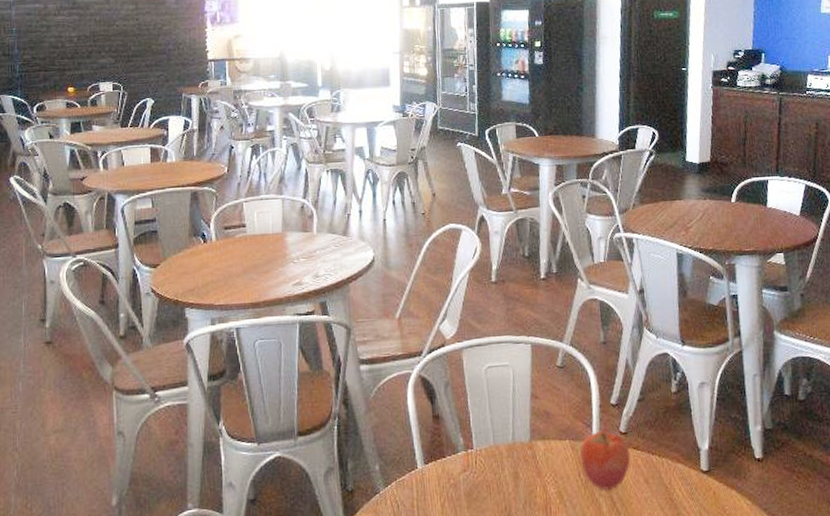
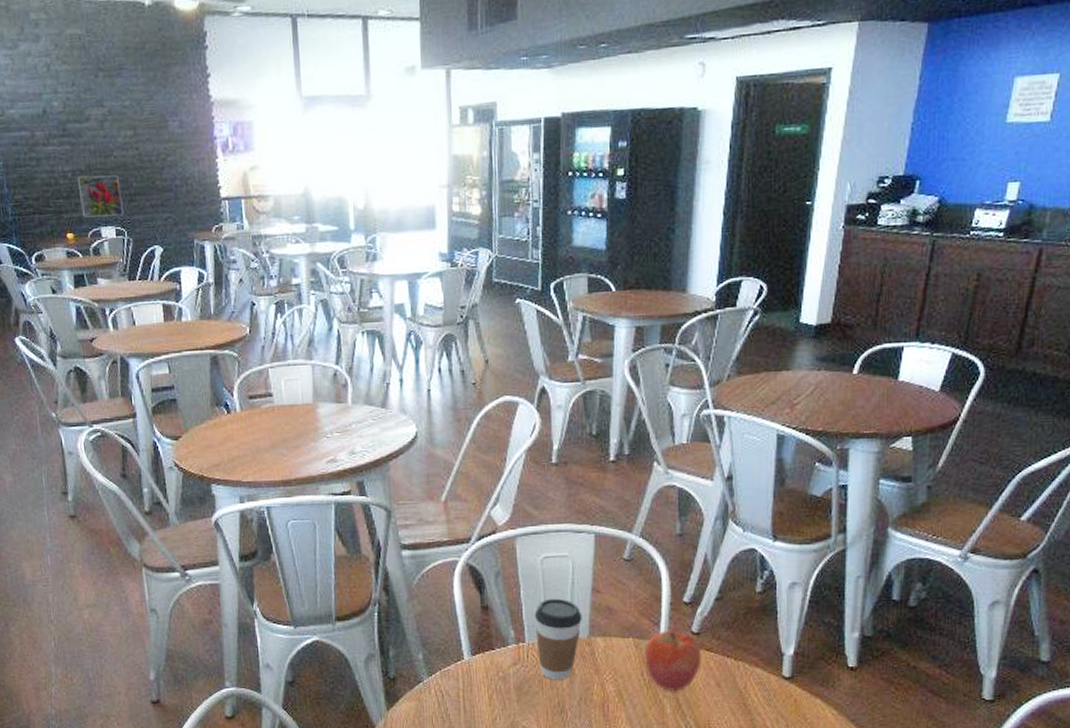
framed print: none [82,40,121,75] -> present [77,175,123,218]
coffee cup: none [481,405,524,485] -> present [534,598,582,681]

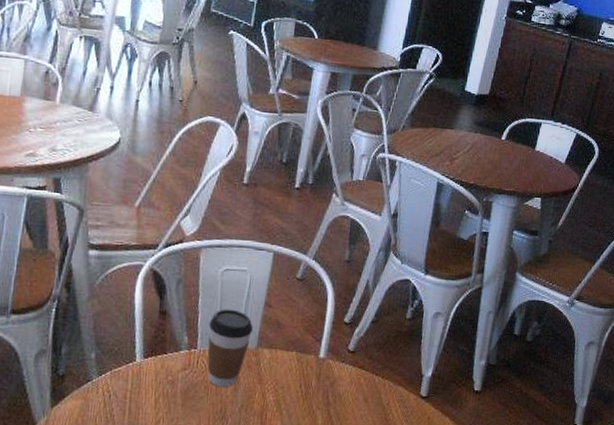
apple: present [645,629,702,692] -> none [304,346,355,405]

